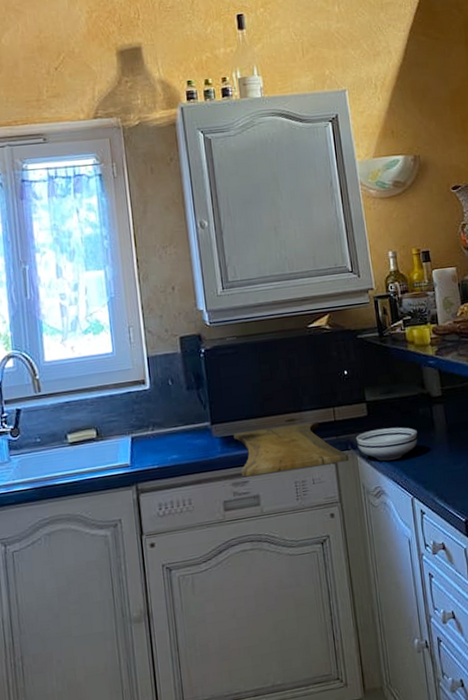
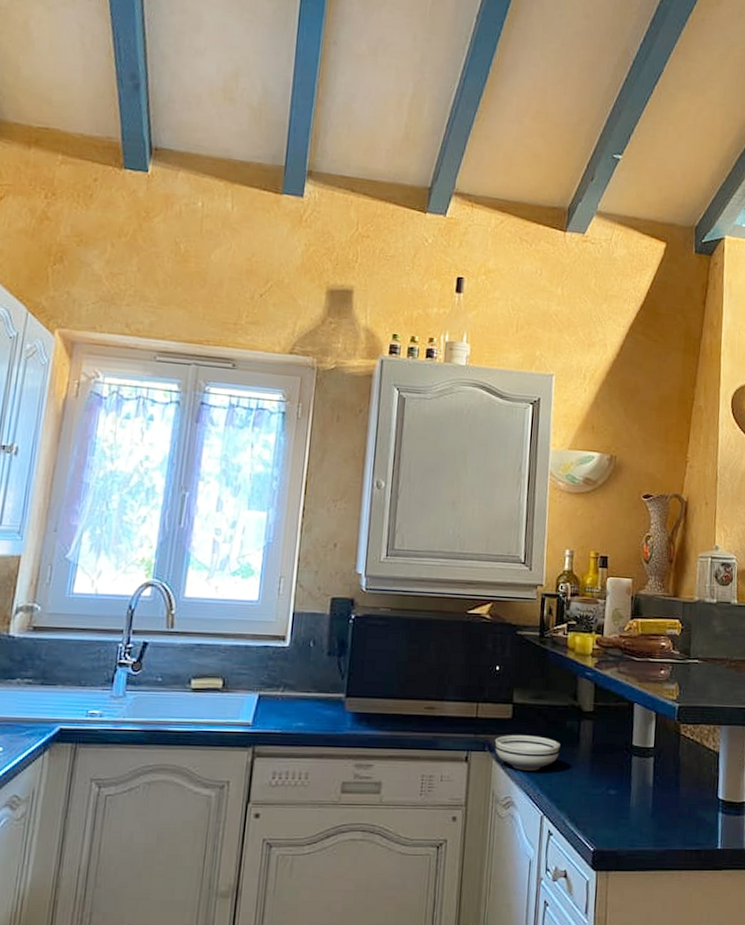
cutting board: present [233,421,349,478] -> none [366,711,484,764]

